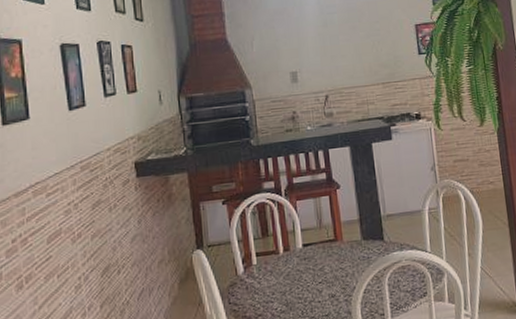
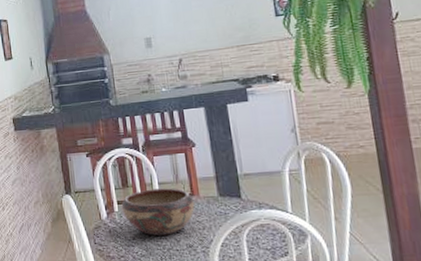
decorative bowl: none [260,234,339,289] -> present [121,188,195,236]

